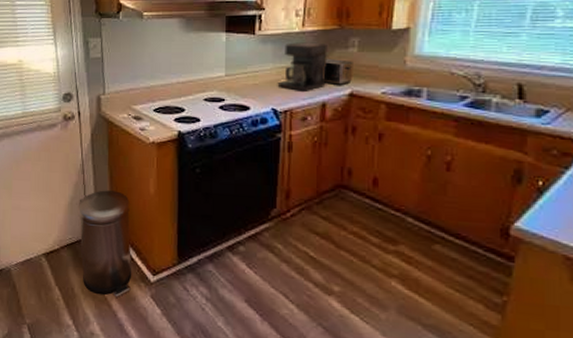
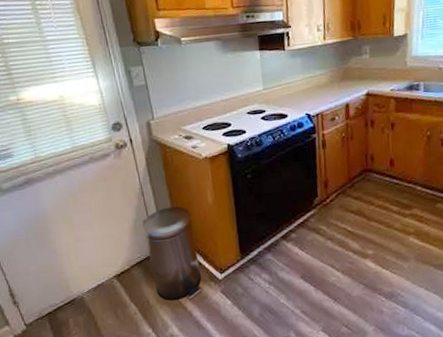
coffee maker: present [277,42,327,91] -> none [308,52,347,96]
toaster: present [323,58,353,86] -> none [344,65,368,88]

